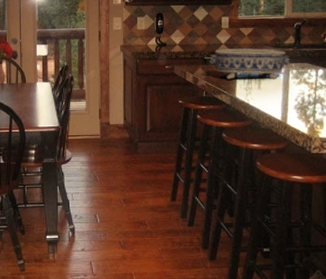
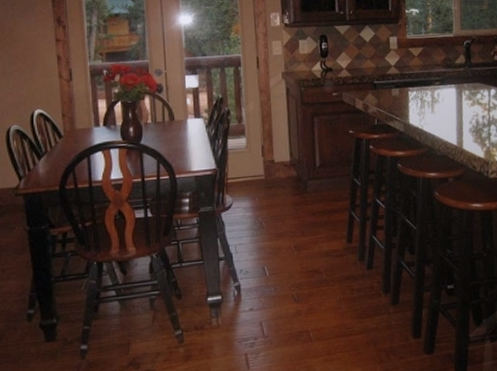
decorative bowl: present [209,48,290,80] -> none [379,69,462,105]

